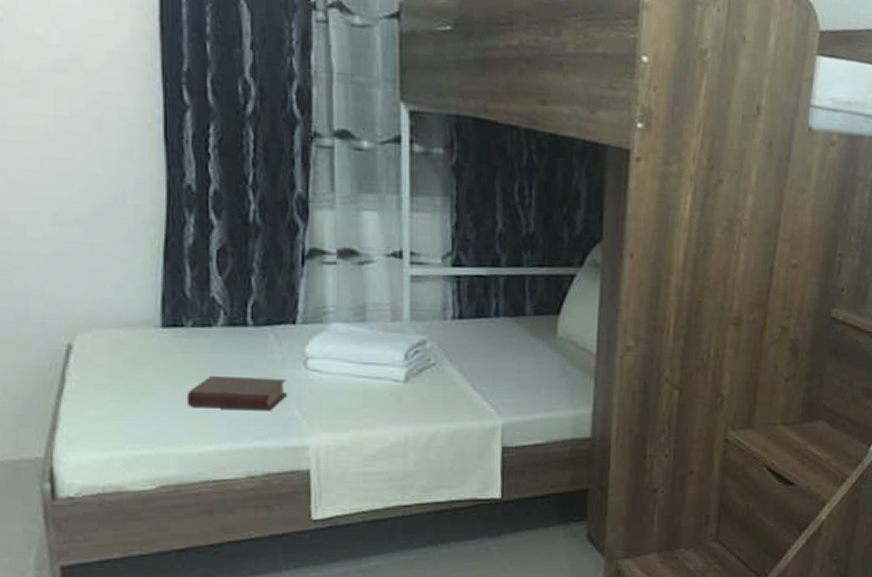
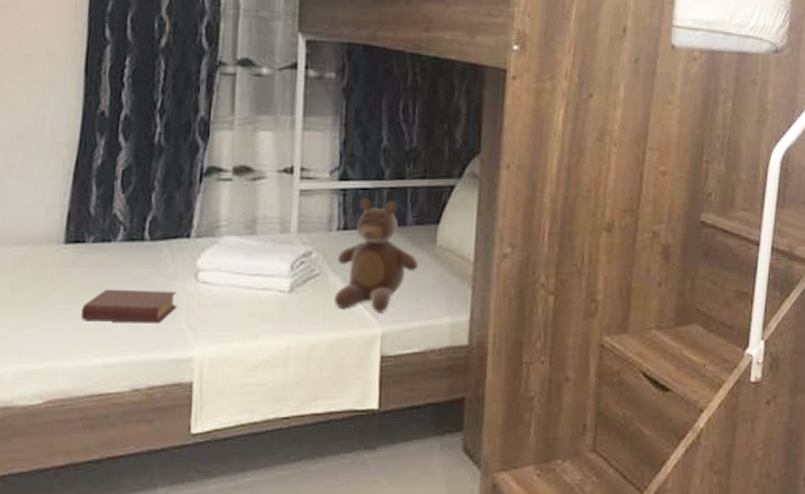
teddy bear: none [452,286,539,404] -> present [334,198,419,312]

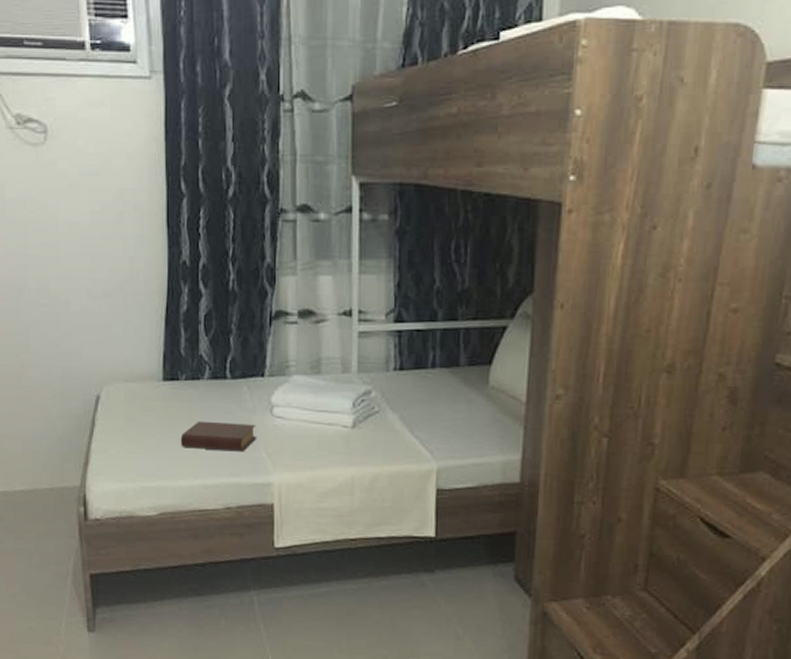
teddy bear: present [334,198,419,312] -> none [393,340,472,449]

